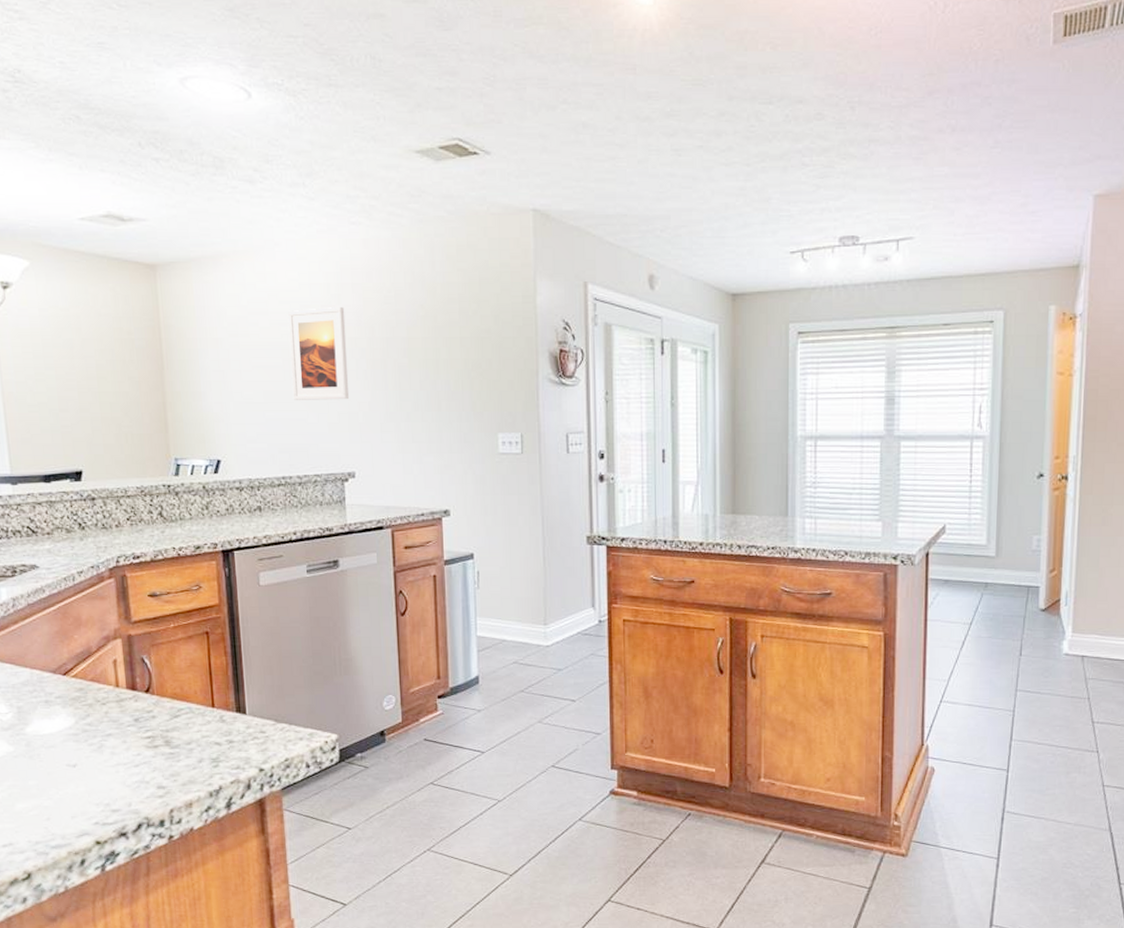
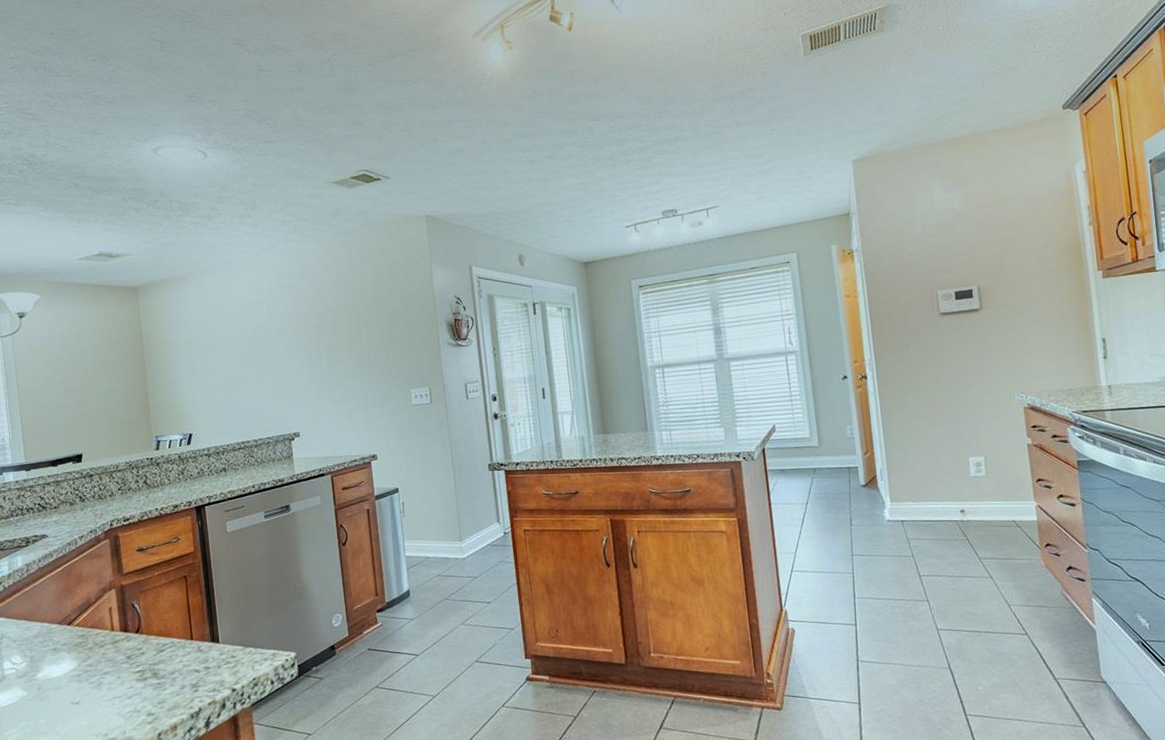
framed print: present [288,306,350,400] -> none [241,304,292,380]

